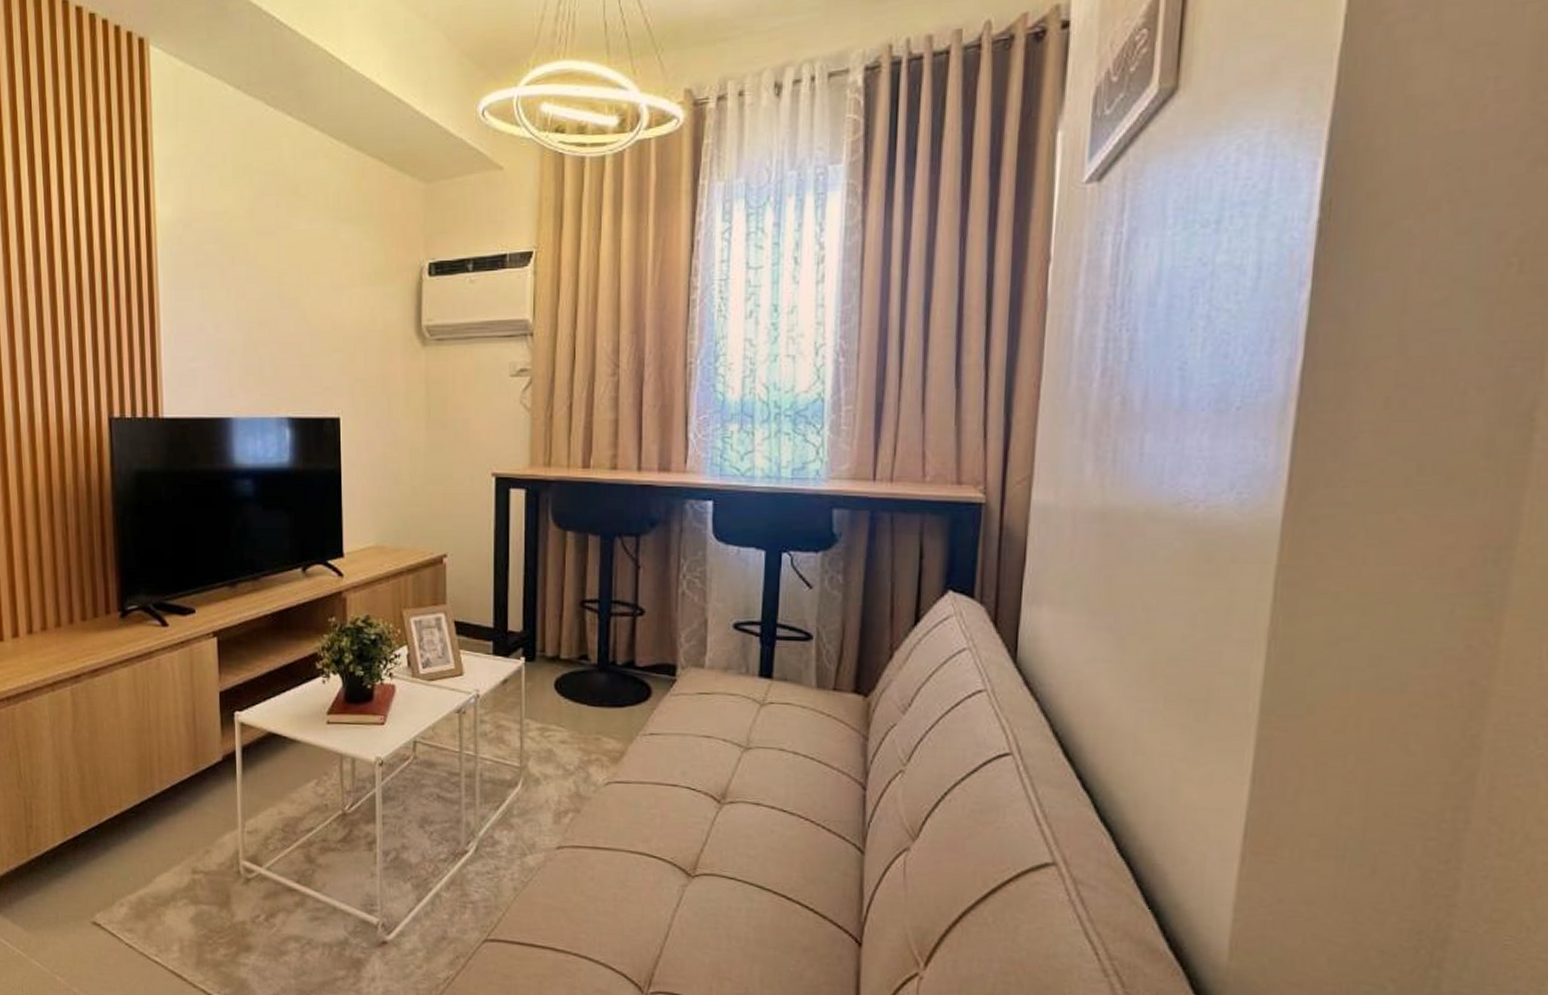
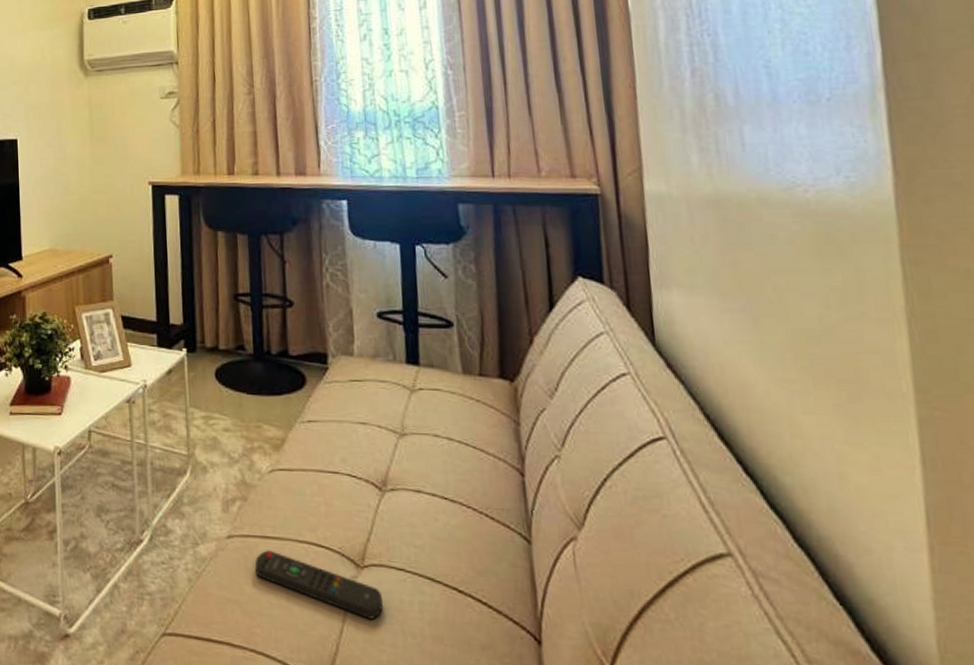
remote control: none [584,860,710,925] -> present [255,550,383,619]

